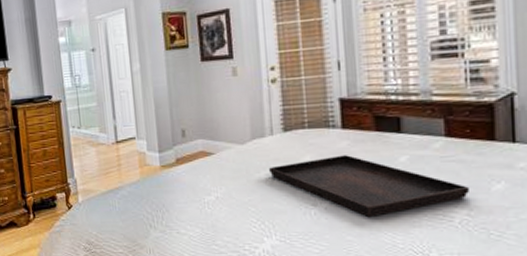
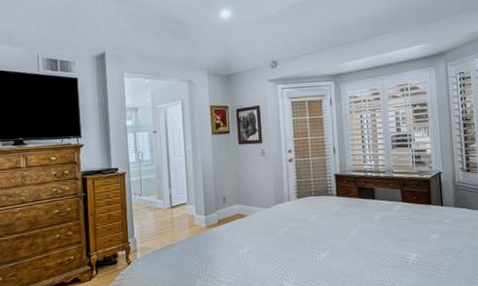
serving tray: present [269,155,471,216] -> none [287,216,418,261]

